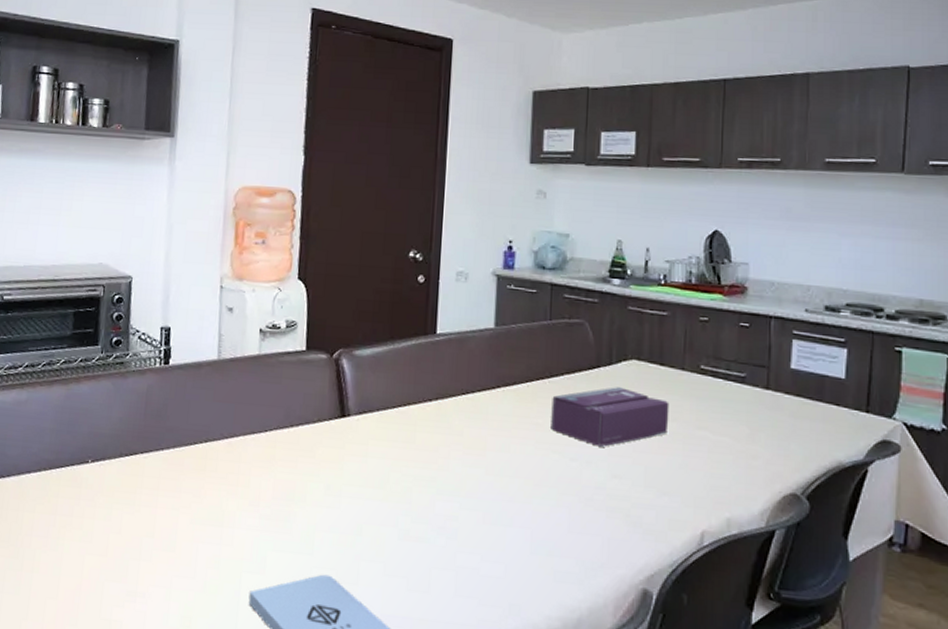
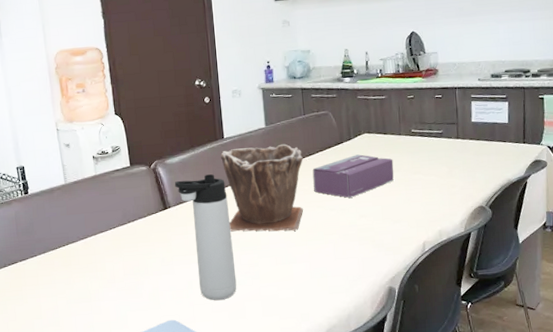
thermos bottle: none [360,379,429,560] -> present [174,174,237,300]
plant pot: none [426,350,541,480] -> present [221,144,304,232]

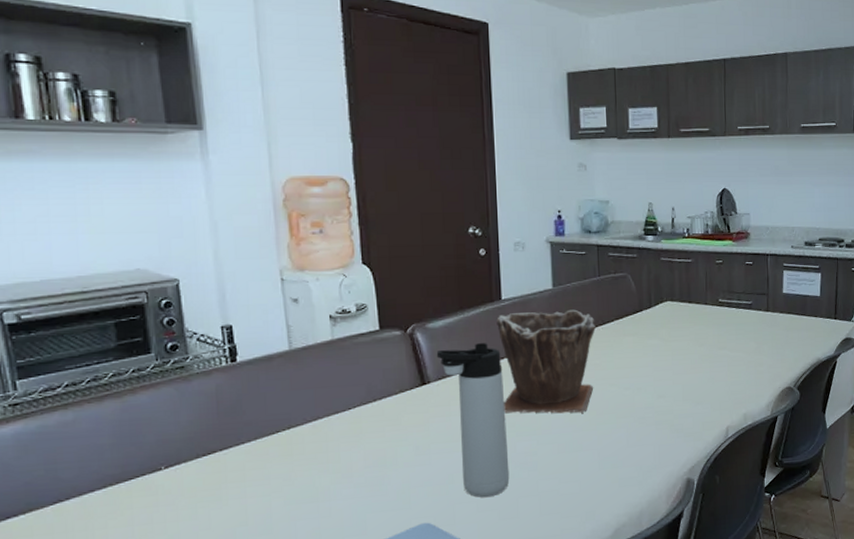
tissue box: present [312,154,394,198] -> none [606,325,698,375]

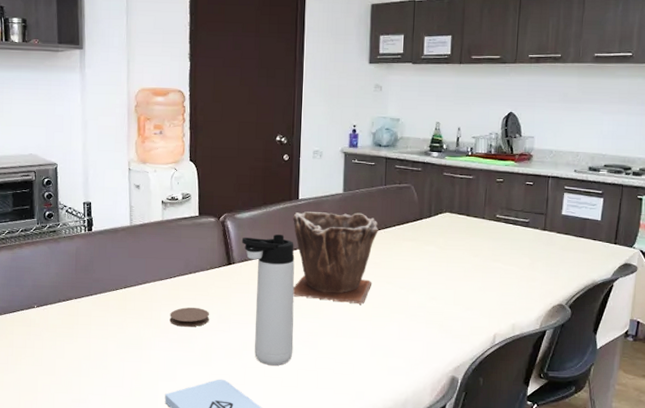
coaster: none [352,441,405,467] -> present [169,307,210,327]

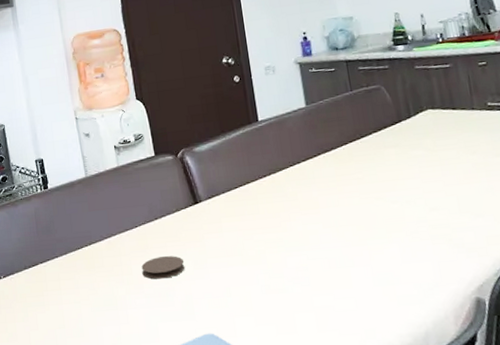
thermos bottle: present [241,234,295,366] -> none [204,162,284,311]
plant pot: present [293,211,378,305] -> none [256,125,359,229]

